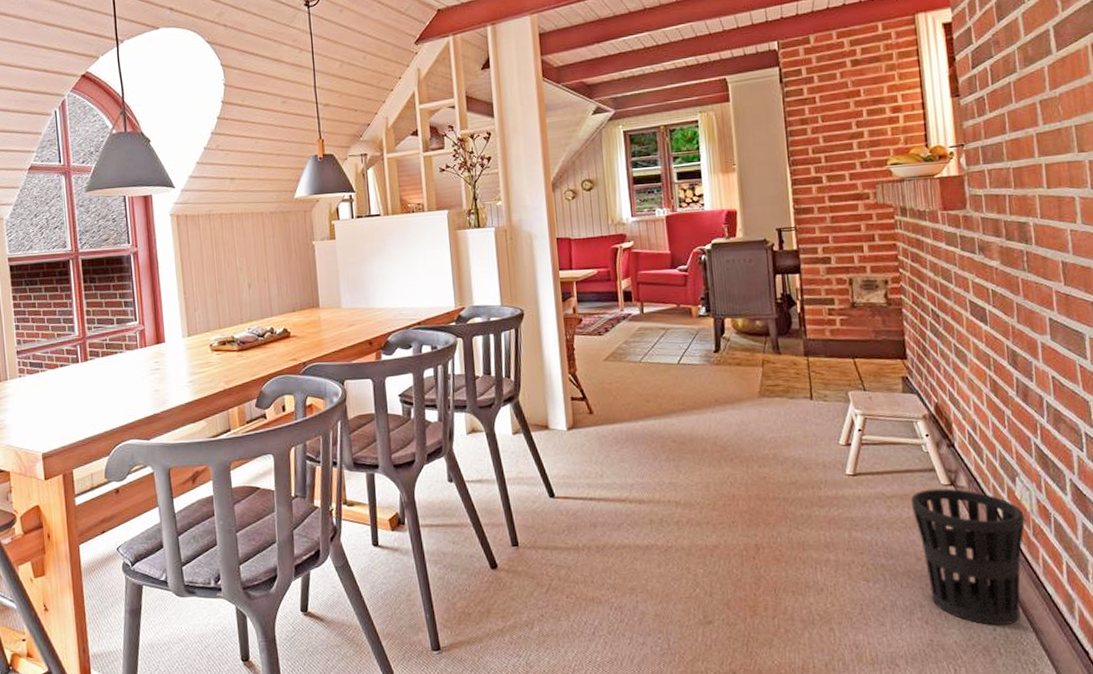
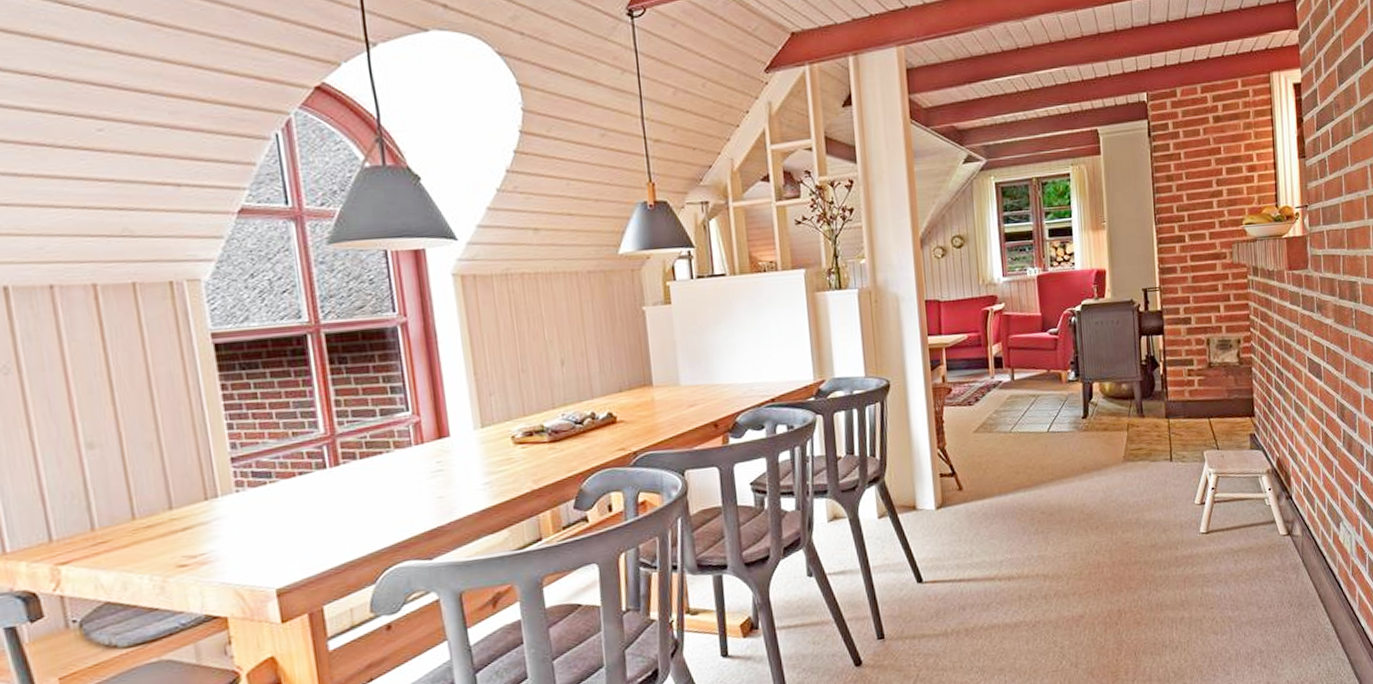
wastebasket: present [911,488,1025,626] -> none [1255,538,1346,662]

